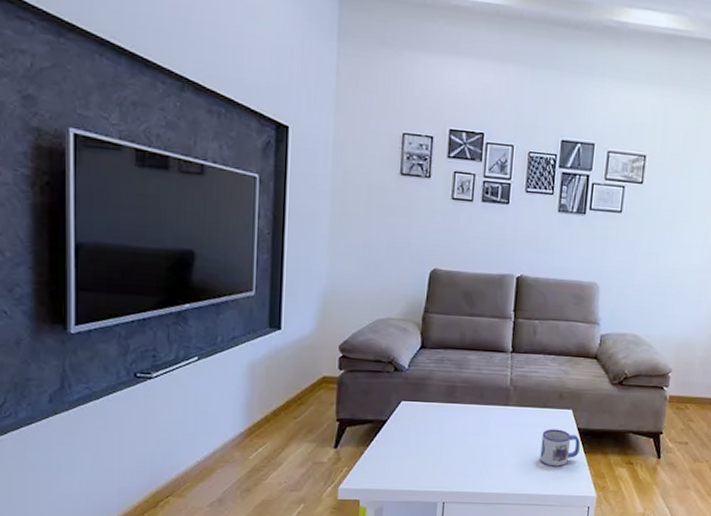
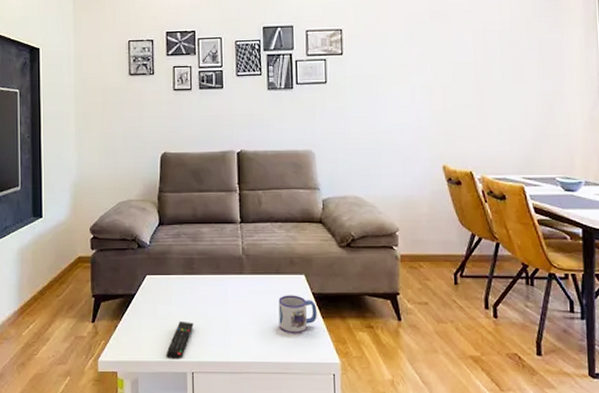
remote control: none [416,450,450,489] -> present [166,320,194,359]

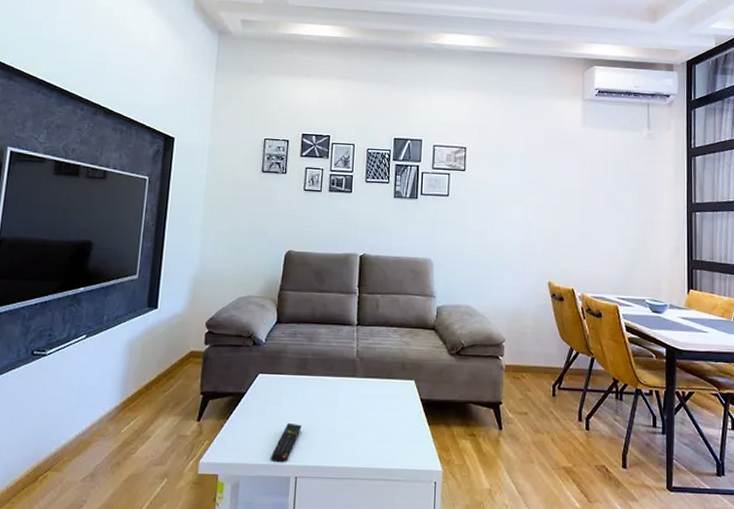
mug: present [278,295,317,334] -> none [386,400,424,440]

